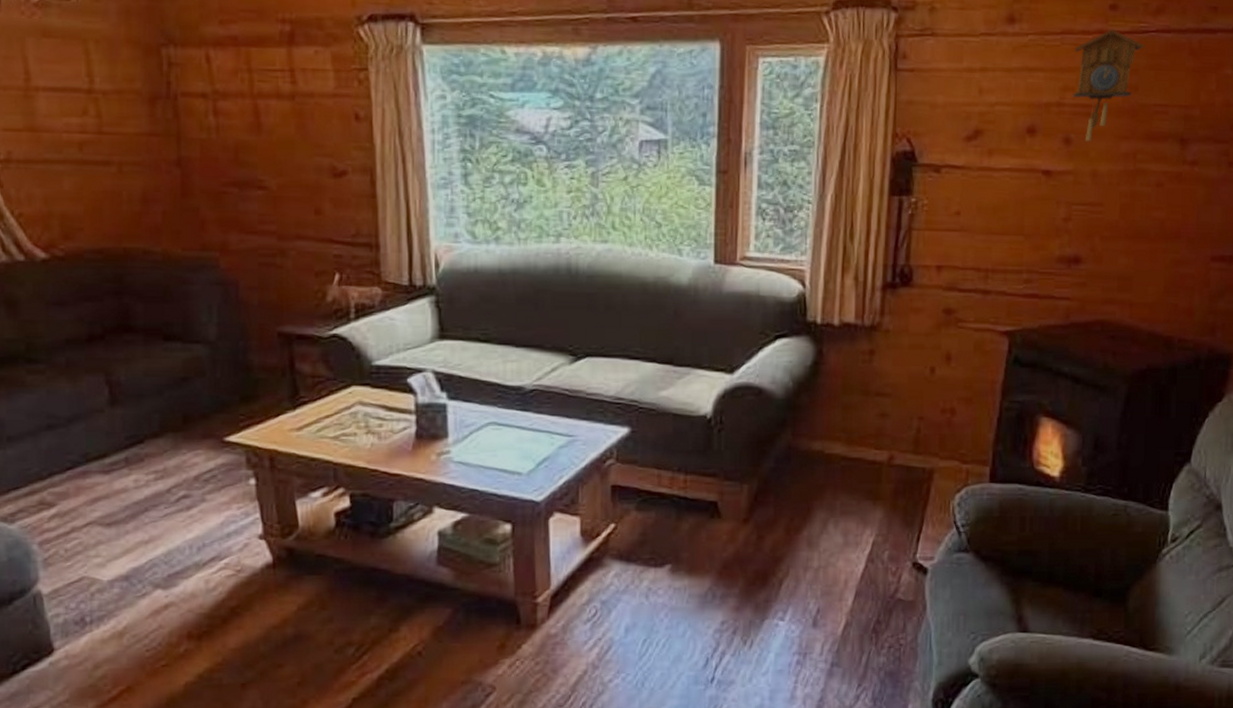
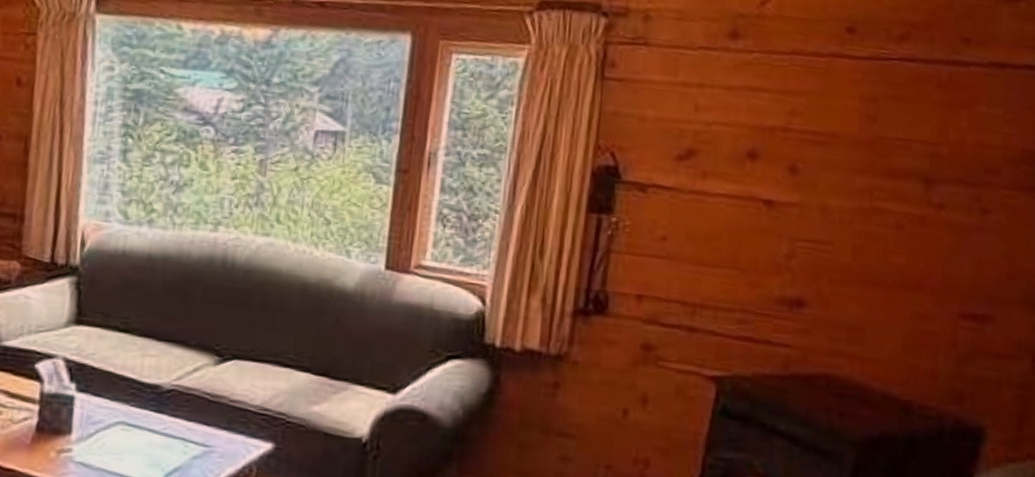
cuckoo clock: present [1072,29,1146,142] -> none [801,53,887,173]

